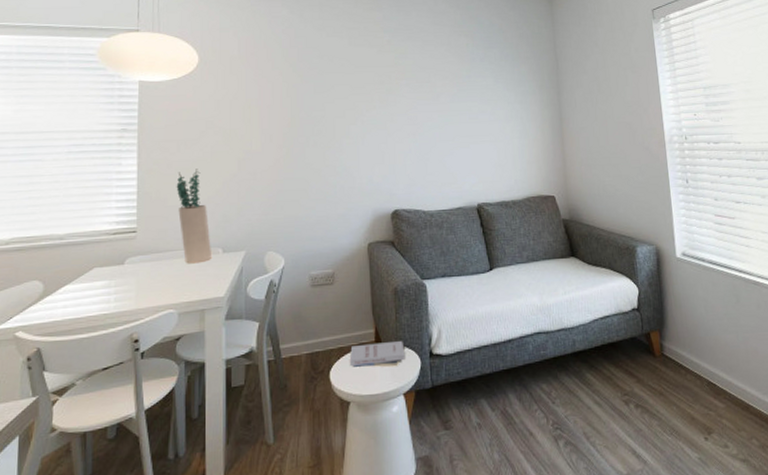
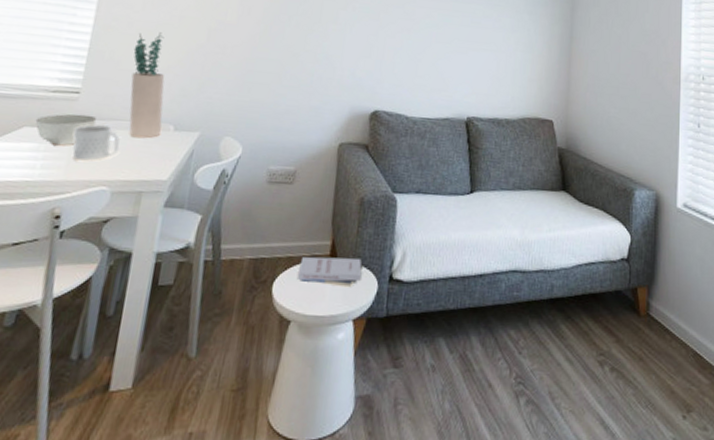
bowl: none [103,250,155,280] -> present [35,114,97,146]
mug: none [137,256,179,291] -> present [72,124,120,162]

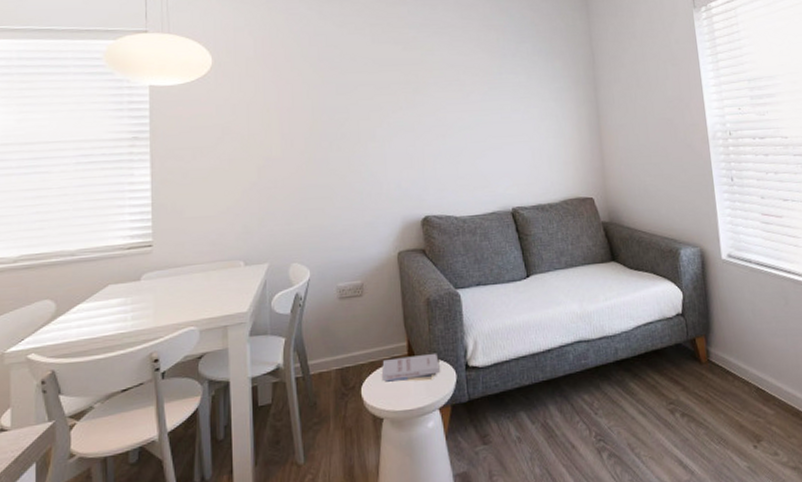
bowl: present [35,114,97,146] -> none [118,264,173,297]
mug: present [72,124,120,162] -> none [154,270,199,308]
vase: present [129,32,165,139] -> none [193,177,234,279]

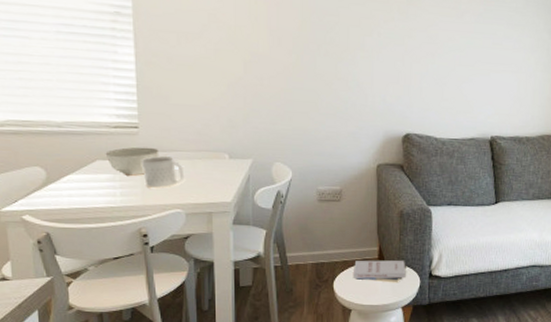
bowl: none [118,264,173,297] -> present [105,147,160,176]
mug: none [154,270,199,308] -> present [141,155,185,189]

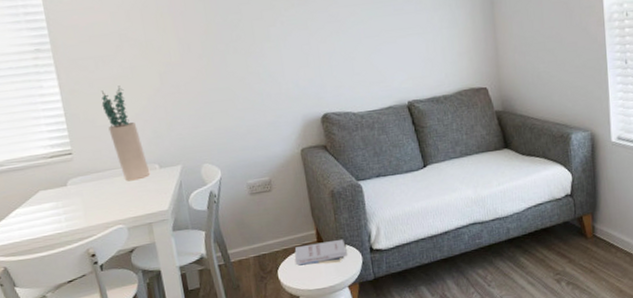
bowl: present [105,147,160,176] -> none [46,170,95,201]
mug: present [141,155,185,189] -> none [79,175,121,210]
vase: none [178,66,219,167] -> present [101,85,150,181]

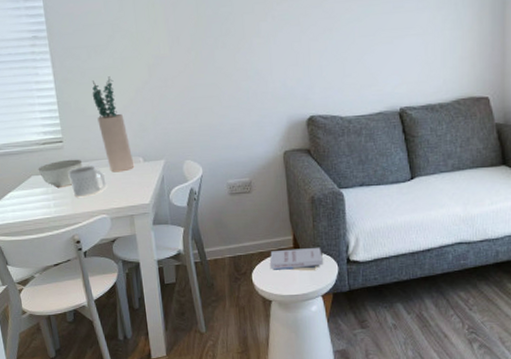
bowl: none [46,170,95,201] -> present [38,159,83,187]
mug: none [79,175,121,210] -> present [68,165,107,198]

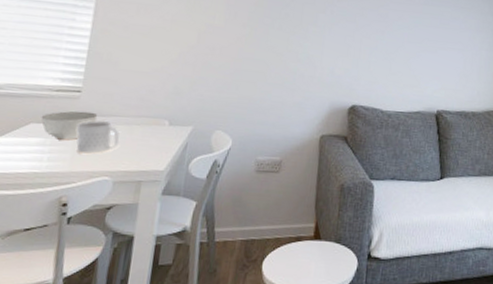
vase: present [92,76,135,173] -> none [127,35,160,133]
books: present [269,247,324,271] -> none [284,237,345,265]

